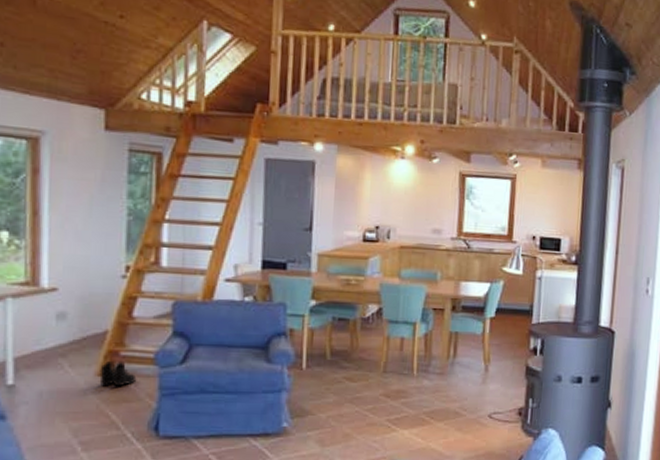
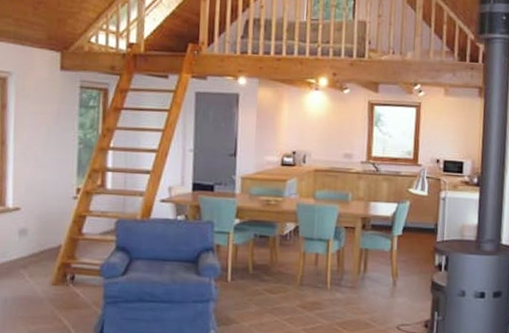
boots: present [99,362,137,387] -> none [54,273,85,295]

